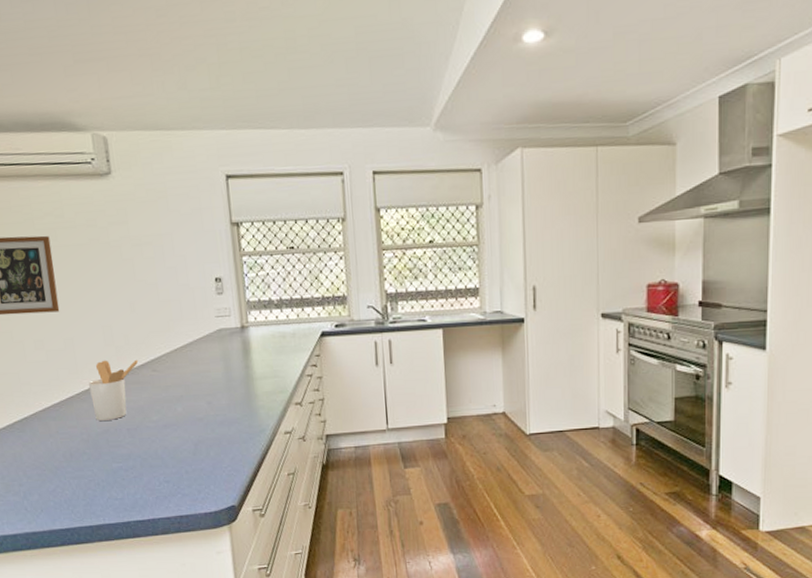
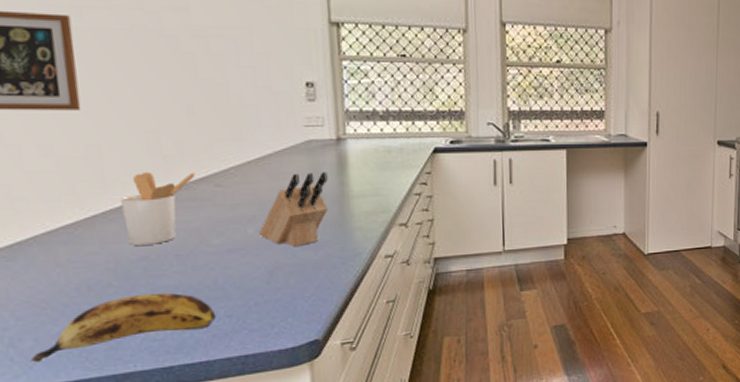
banana: none [37,460,158,512] -> present [30,292,217,363]
knife block: none [186,357,238,423] -> present [259,172,329,247]

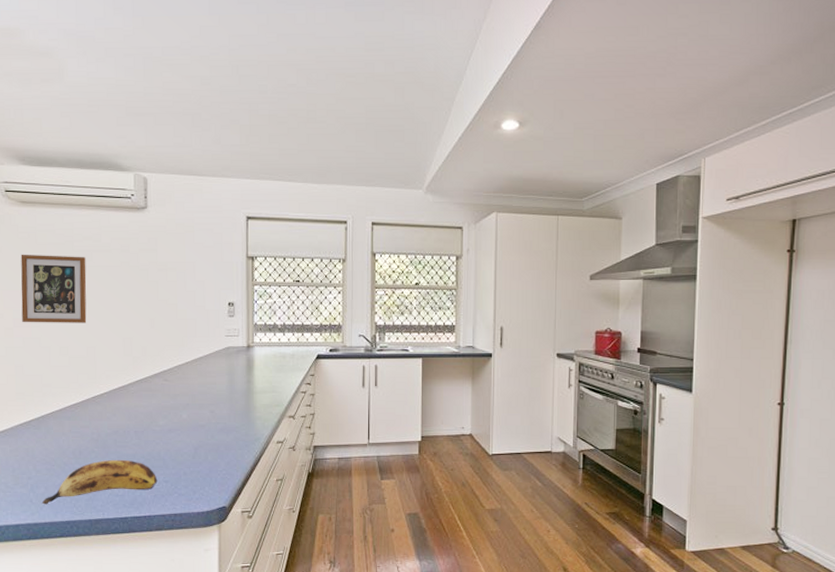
utensil holder: present [121,171,196,245] -> none [105,368,152,423]
knife block: present [259,172,329,247] -> none [190,372,239,430]

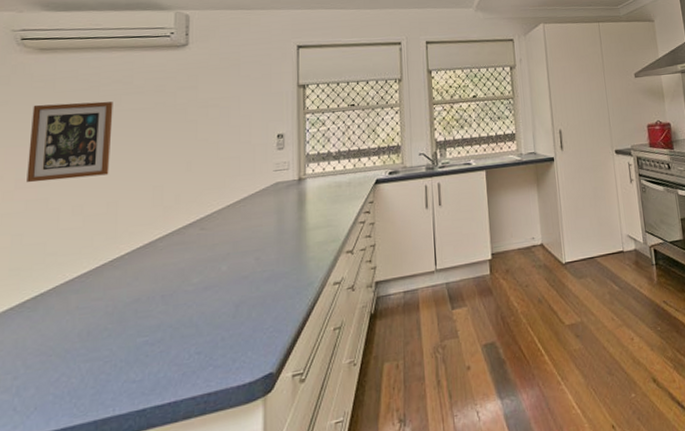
banana: present [41,459,158,505] -> none [29,333,188,412]

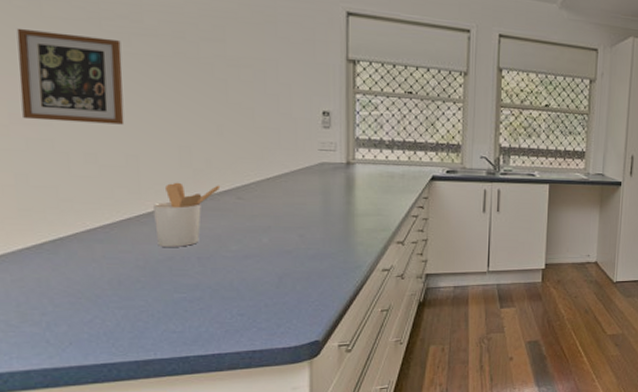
utensil holder: none [126,218,187,289] -> present [154,182,221,247]

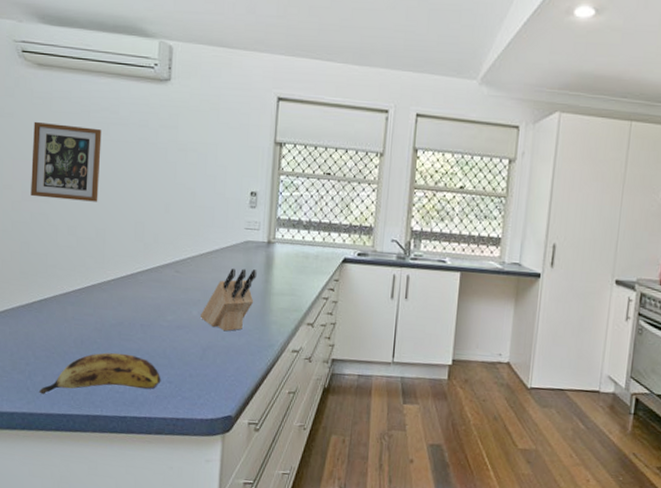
banana: none [63,290,230,346] -> present [38,352,161,395]
utensil holder: present [154,182,221,247] -> none [112,254,164,314]
knife block: none [273,191,337,257] -> present [201,268,257,332]

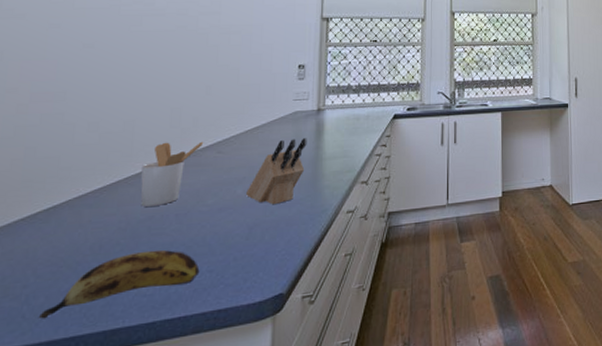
wall art: present [31,121,102,202] -> none [42,20,134,97]
utensil holder: none [112,254,164,314] -> present [140,141,204,207]

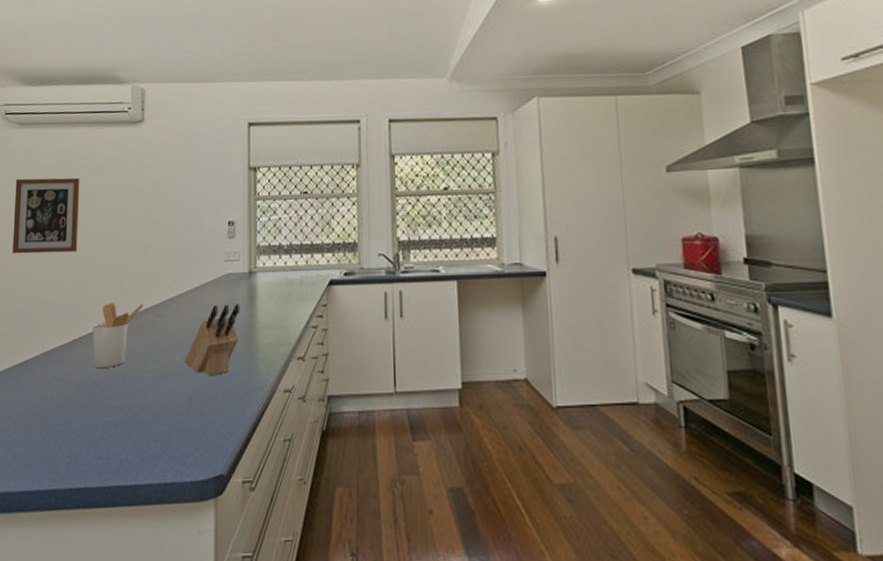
banana: present [38,249,200,320] -> none [19,413,146,469]
wall art: none [42,20,134,97] -> present [12,177,80,254]

